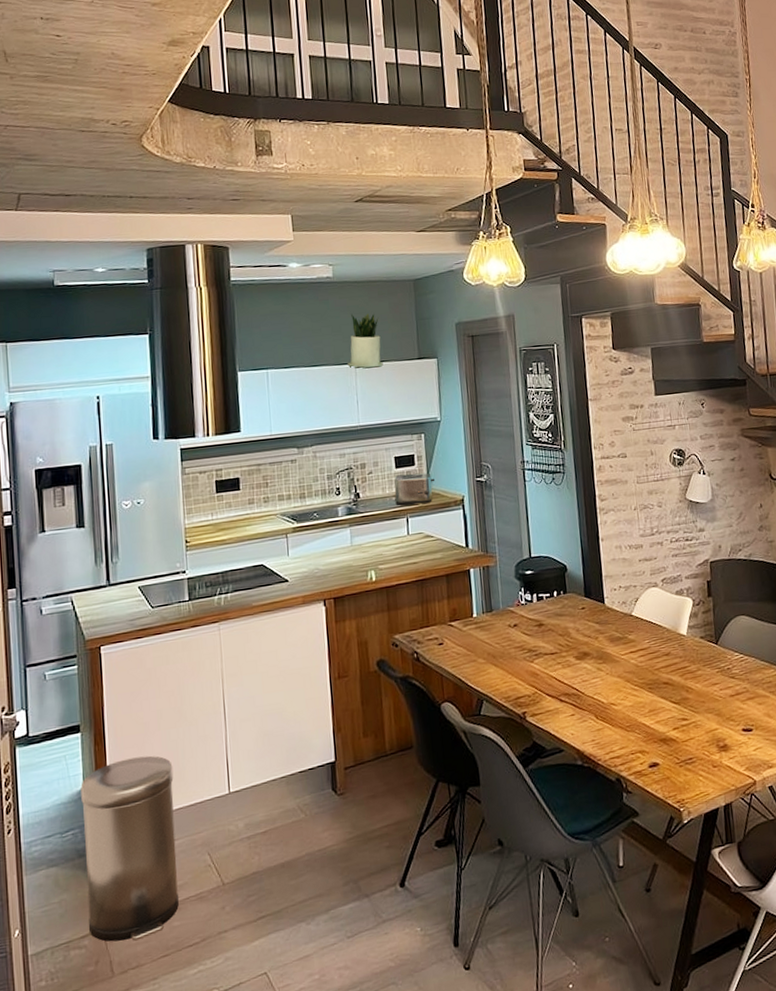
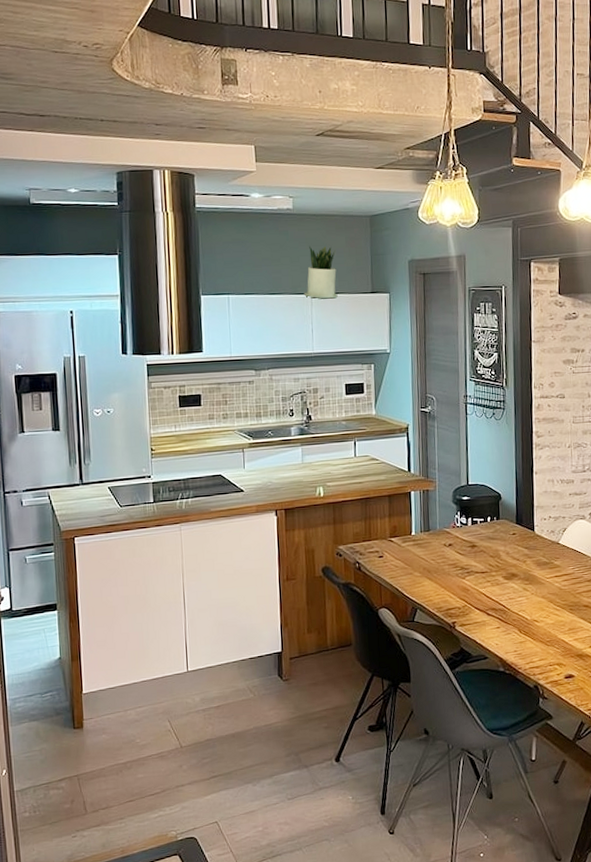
pedal bin: present [80,755,179,942] -> none [57,634,143,787]
toaster: present [394,473,436,505] -> none [343,400,383,430]

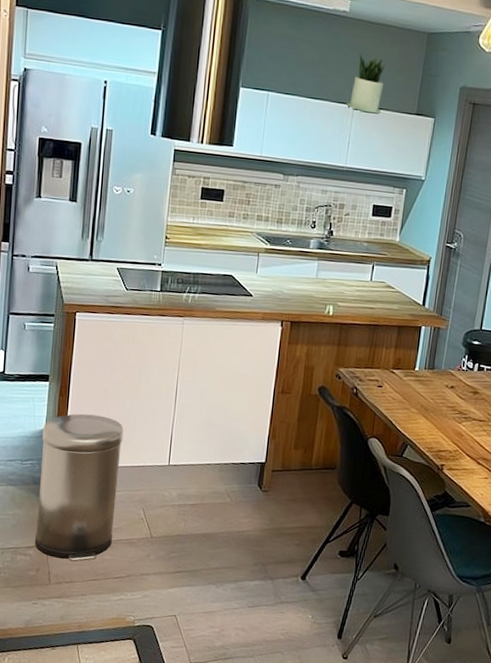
pedal bin: none [57,634,143,787] -> present [35,413,124,562]

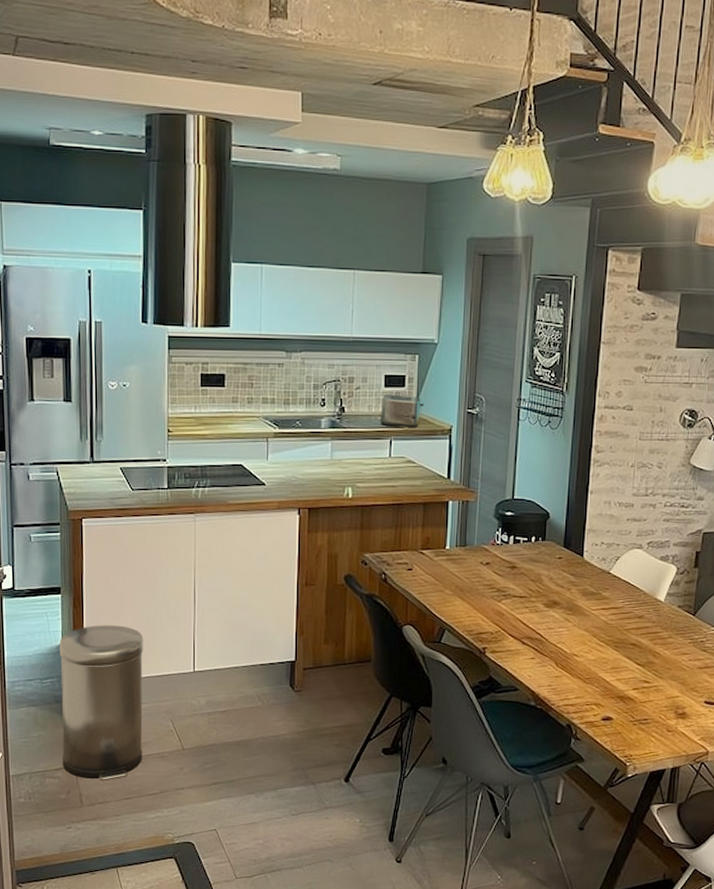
planter: present [346,54,386,114] -> none [346,214,385,277]
toaster: none [365,223,408,257] -> present [380,394,425,429]

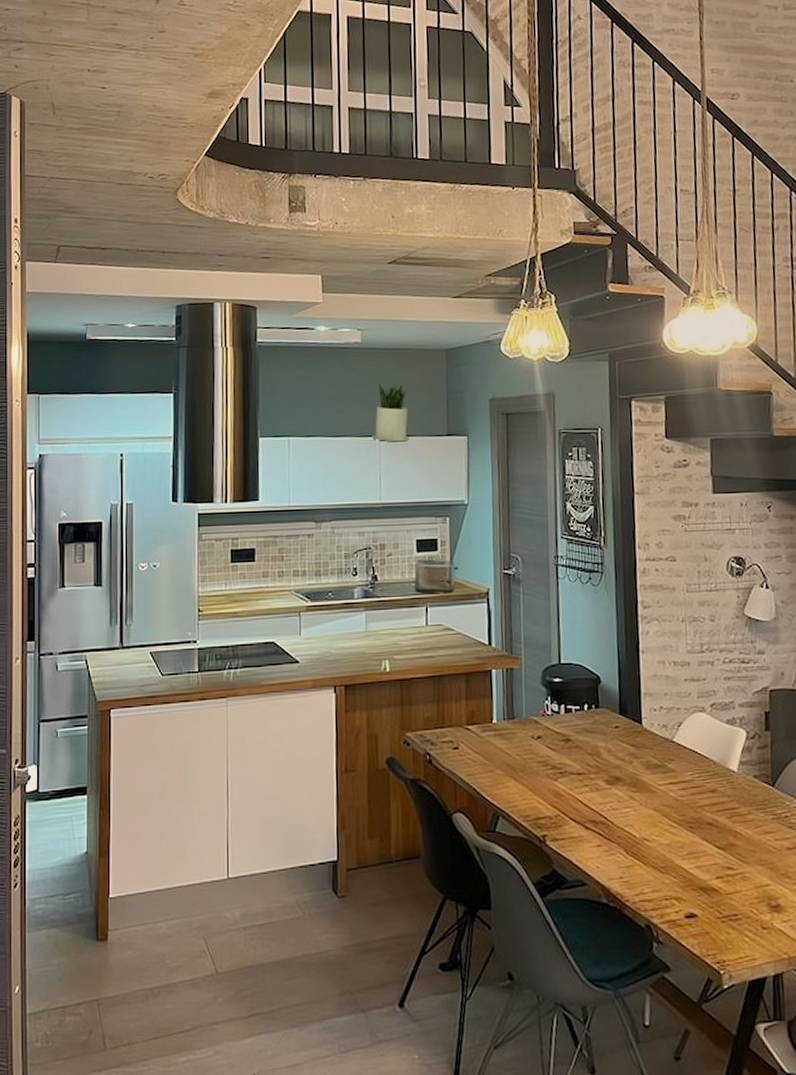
pedal bin: present [59,625,144,781] -> none [84,828,174,1017]
planter: none [346,214,385,277] -> present [371,383,409,442]

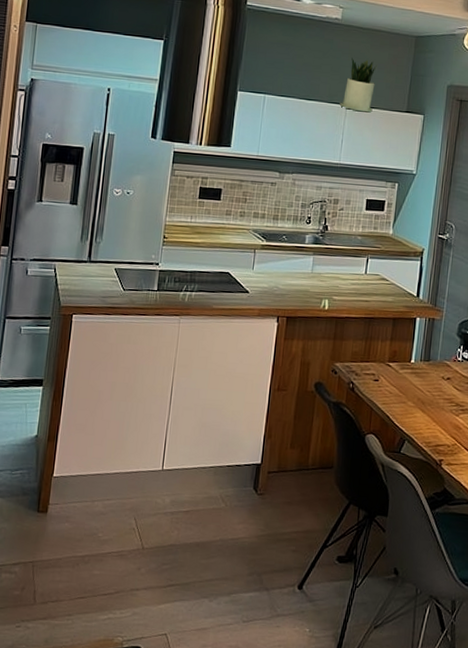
toaster: present [414,559,459,594] -> none [359,216,401,249]

